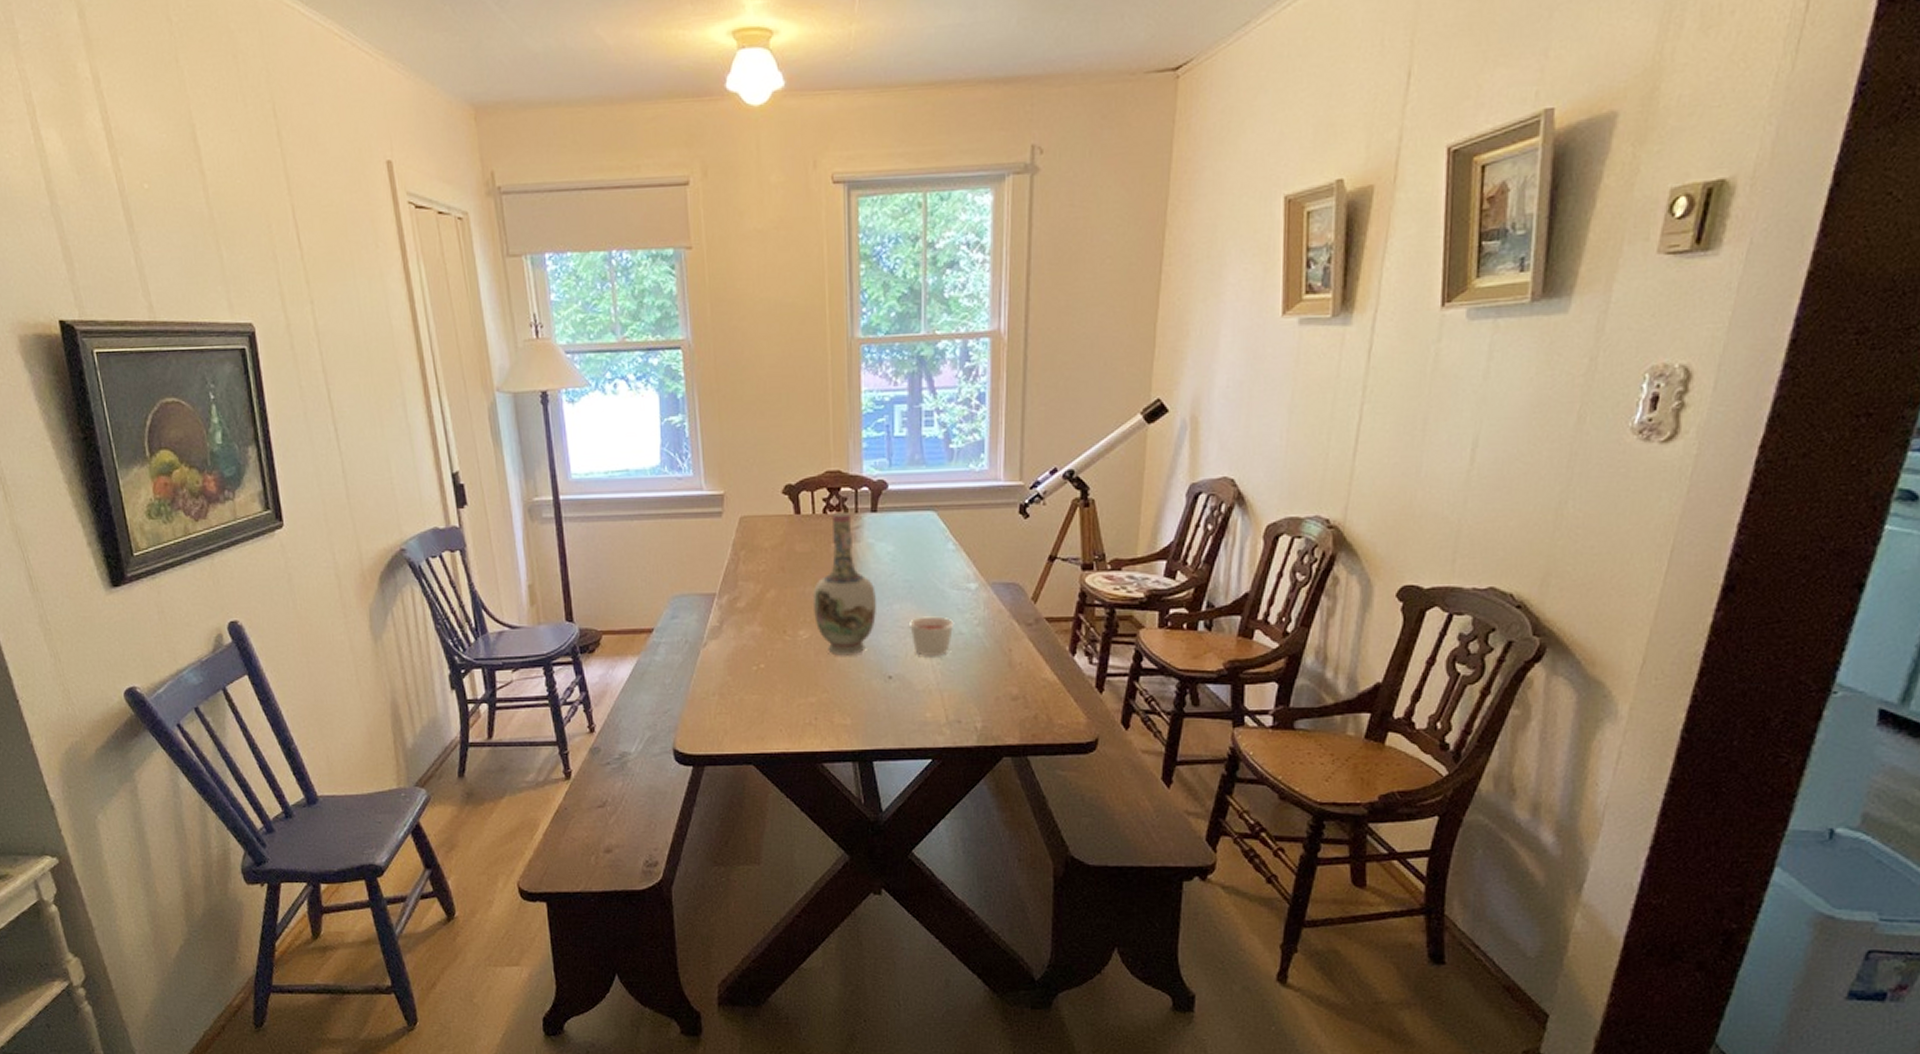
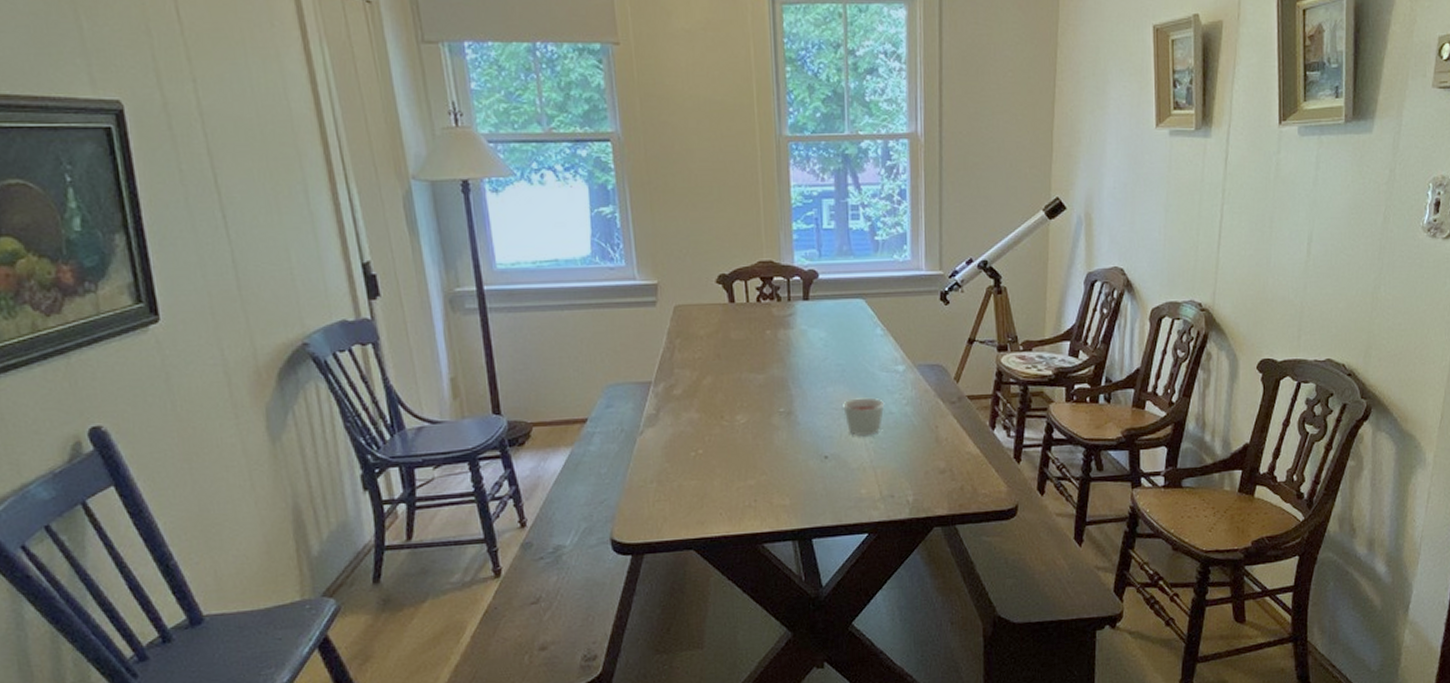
vase: present [812,511,876,656] -> none [749,300,811,439]

